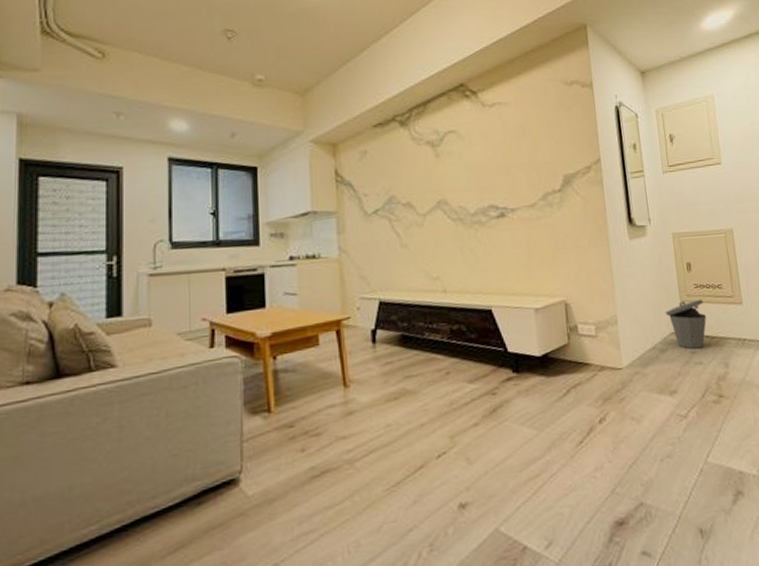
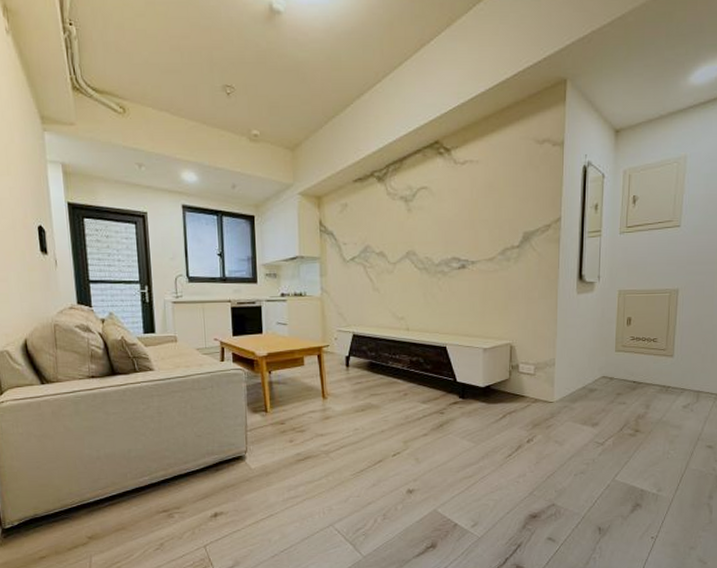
trash can: present [665,299,707,349] -> none [599,350,638,391]

